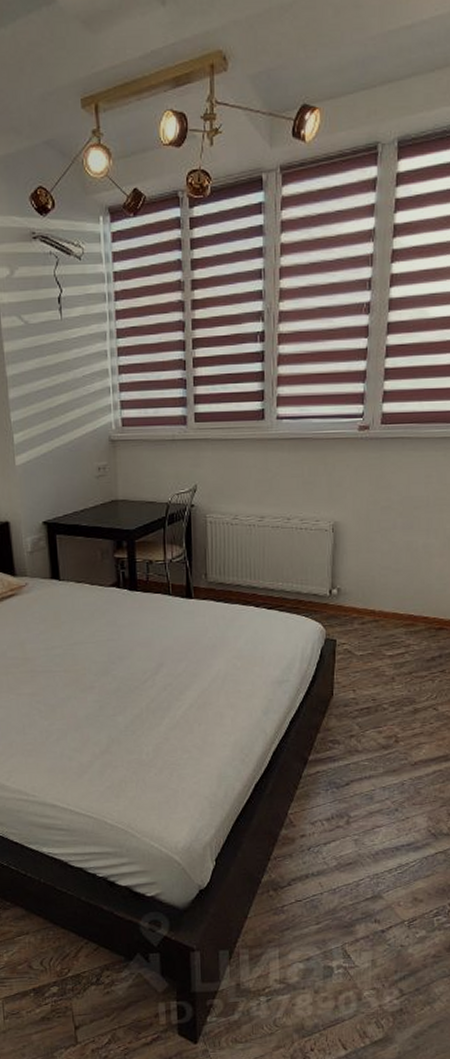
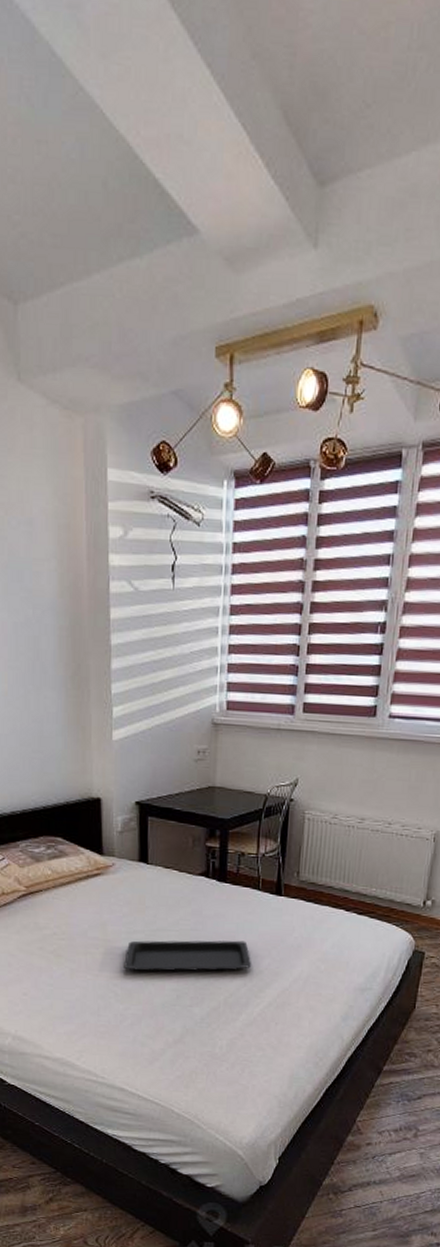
serving tray: none [45,646,170,687] -> present [124,940,252,972]

